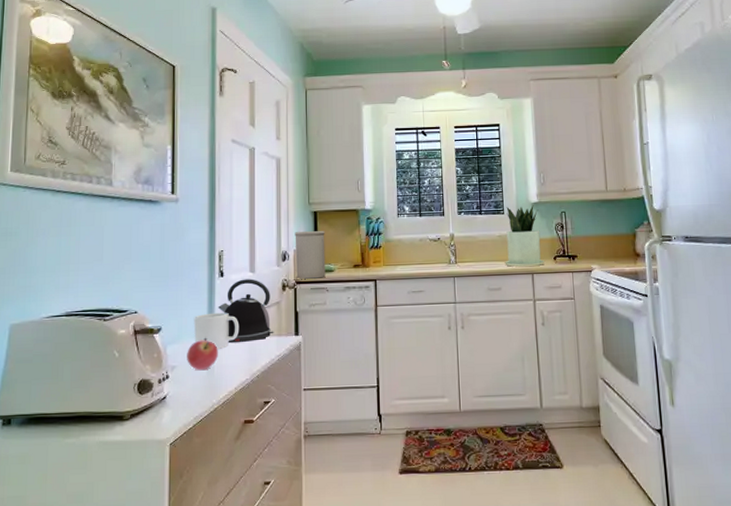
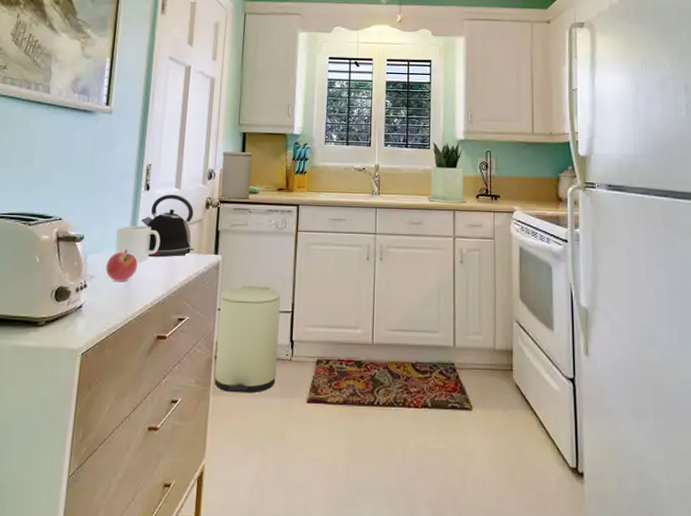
pedal bin: none [304,363,367,470] -> present [215,285,280,393]

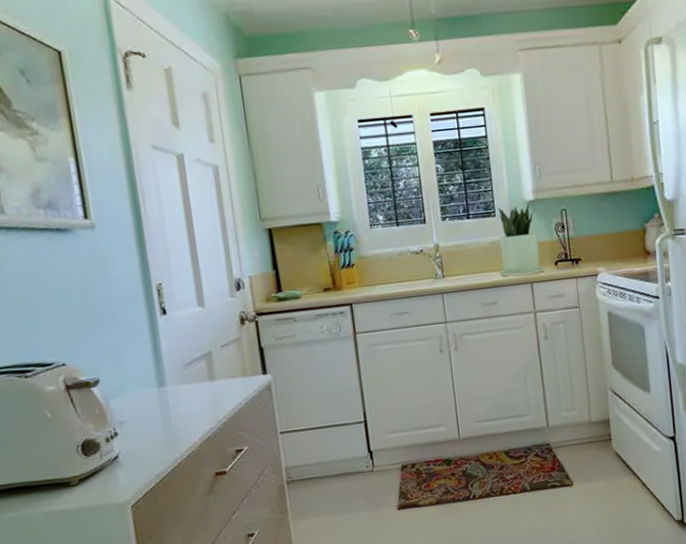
fruit: present [106,251,138,282] -> none [135,388,174,424]
mug: present [115,225,161,263] -> none [136,355,196,399]
kettle: present [141,194,194,258] -> none [165,314,238,391]
pedal bin: present [215,285,280,393] -> none [279,399,360,515]
canister: present [220,151,252,199] -> none [247,251,291,310]

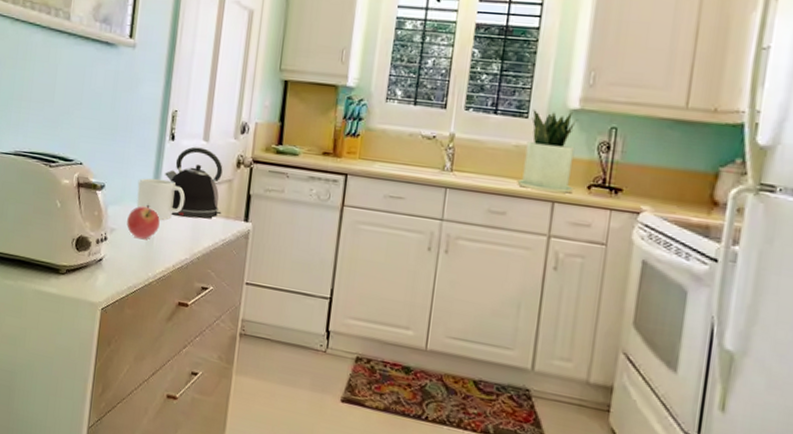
fruit: none [135,388,174,424] -> present [127,206,160,240]
mug: none [136,355,196,399] -> present [136,178,186,221]
kettle: none [165,314,238,391] -> present [165,146,223,219]

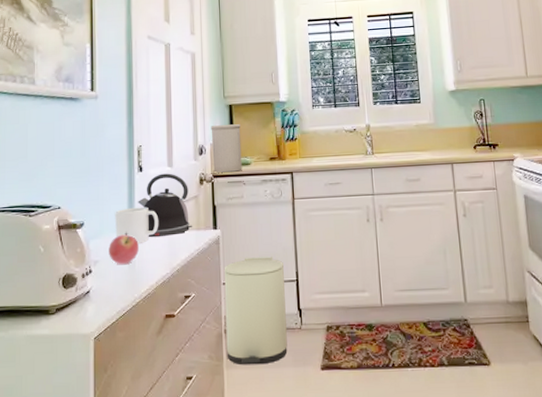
pedal bin: none [238,260,318,381] -> present [224,257,288,365]
canister: none [254,102,294,161] -> present [211,124,242,173]
planter: present [517,110,577,194] -> none [423,93,465,158]

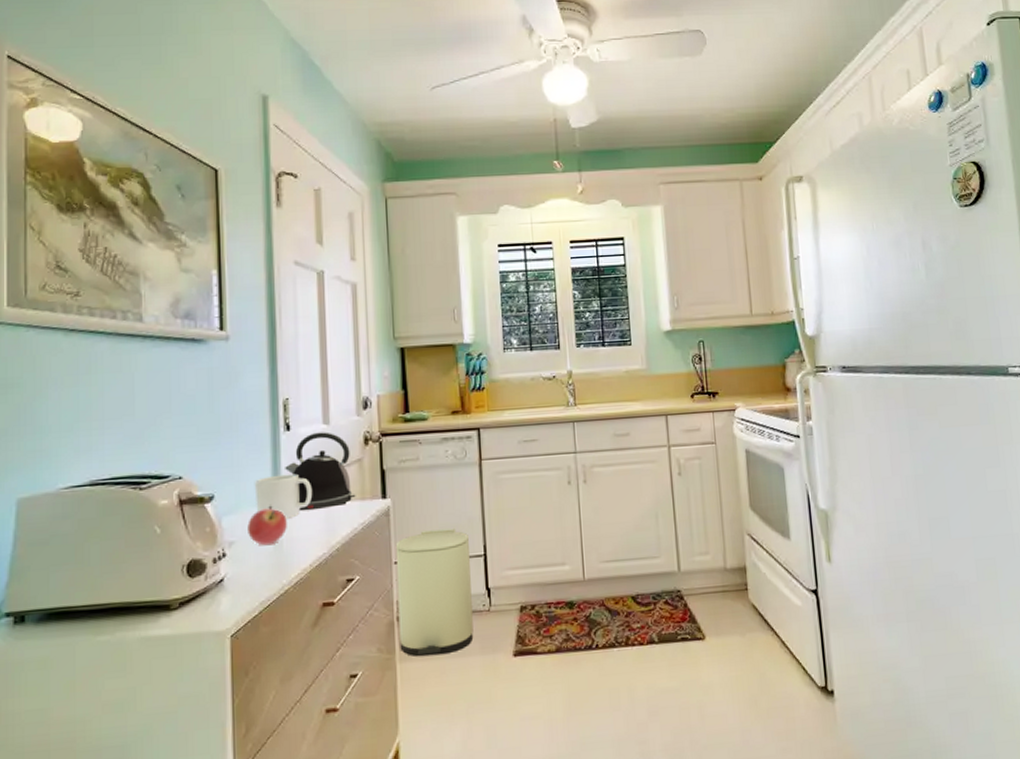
canister: present [211,124,242,173] -> none [377,371,418,431]

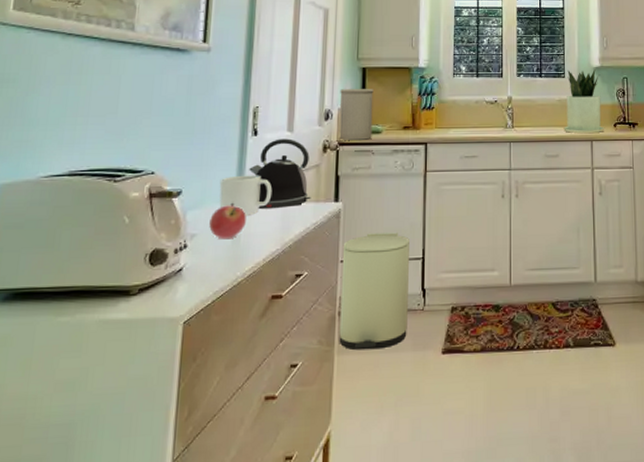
canister: none [377,371,418,431] -> present [339,89,374,140]
planter: none [633,334,681,408] -> present [563,69,605,134]

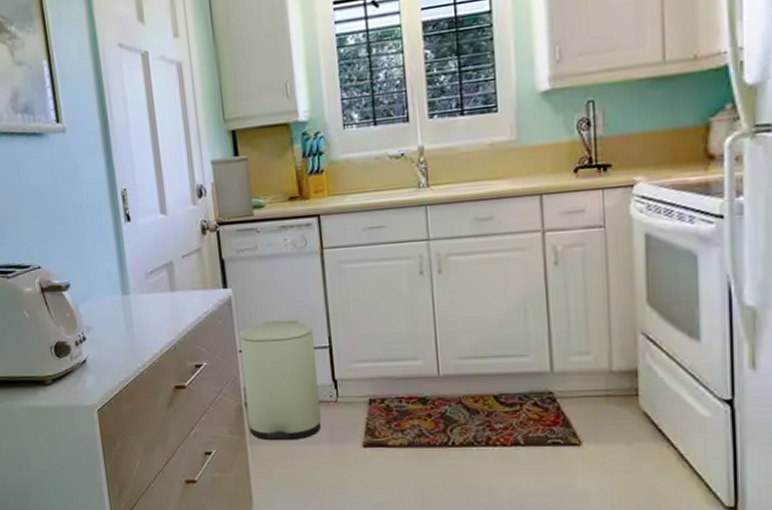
fruit: present [209,205,246,240] -> none [101,296,137,331]
mug: present [219,175,273,217] -> none [103,263,157,308]
kettle: present [249,138,311,210] -> none [129,222,198,300]
planter: present [563,69,605,134] -> none [499,95,561,187]

